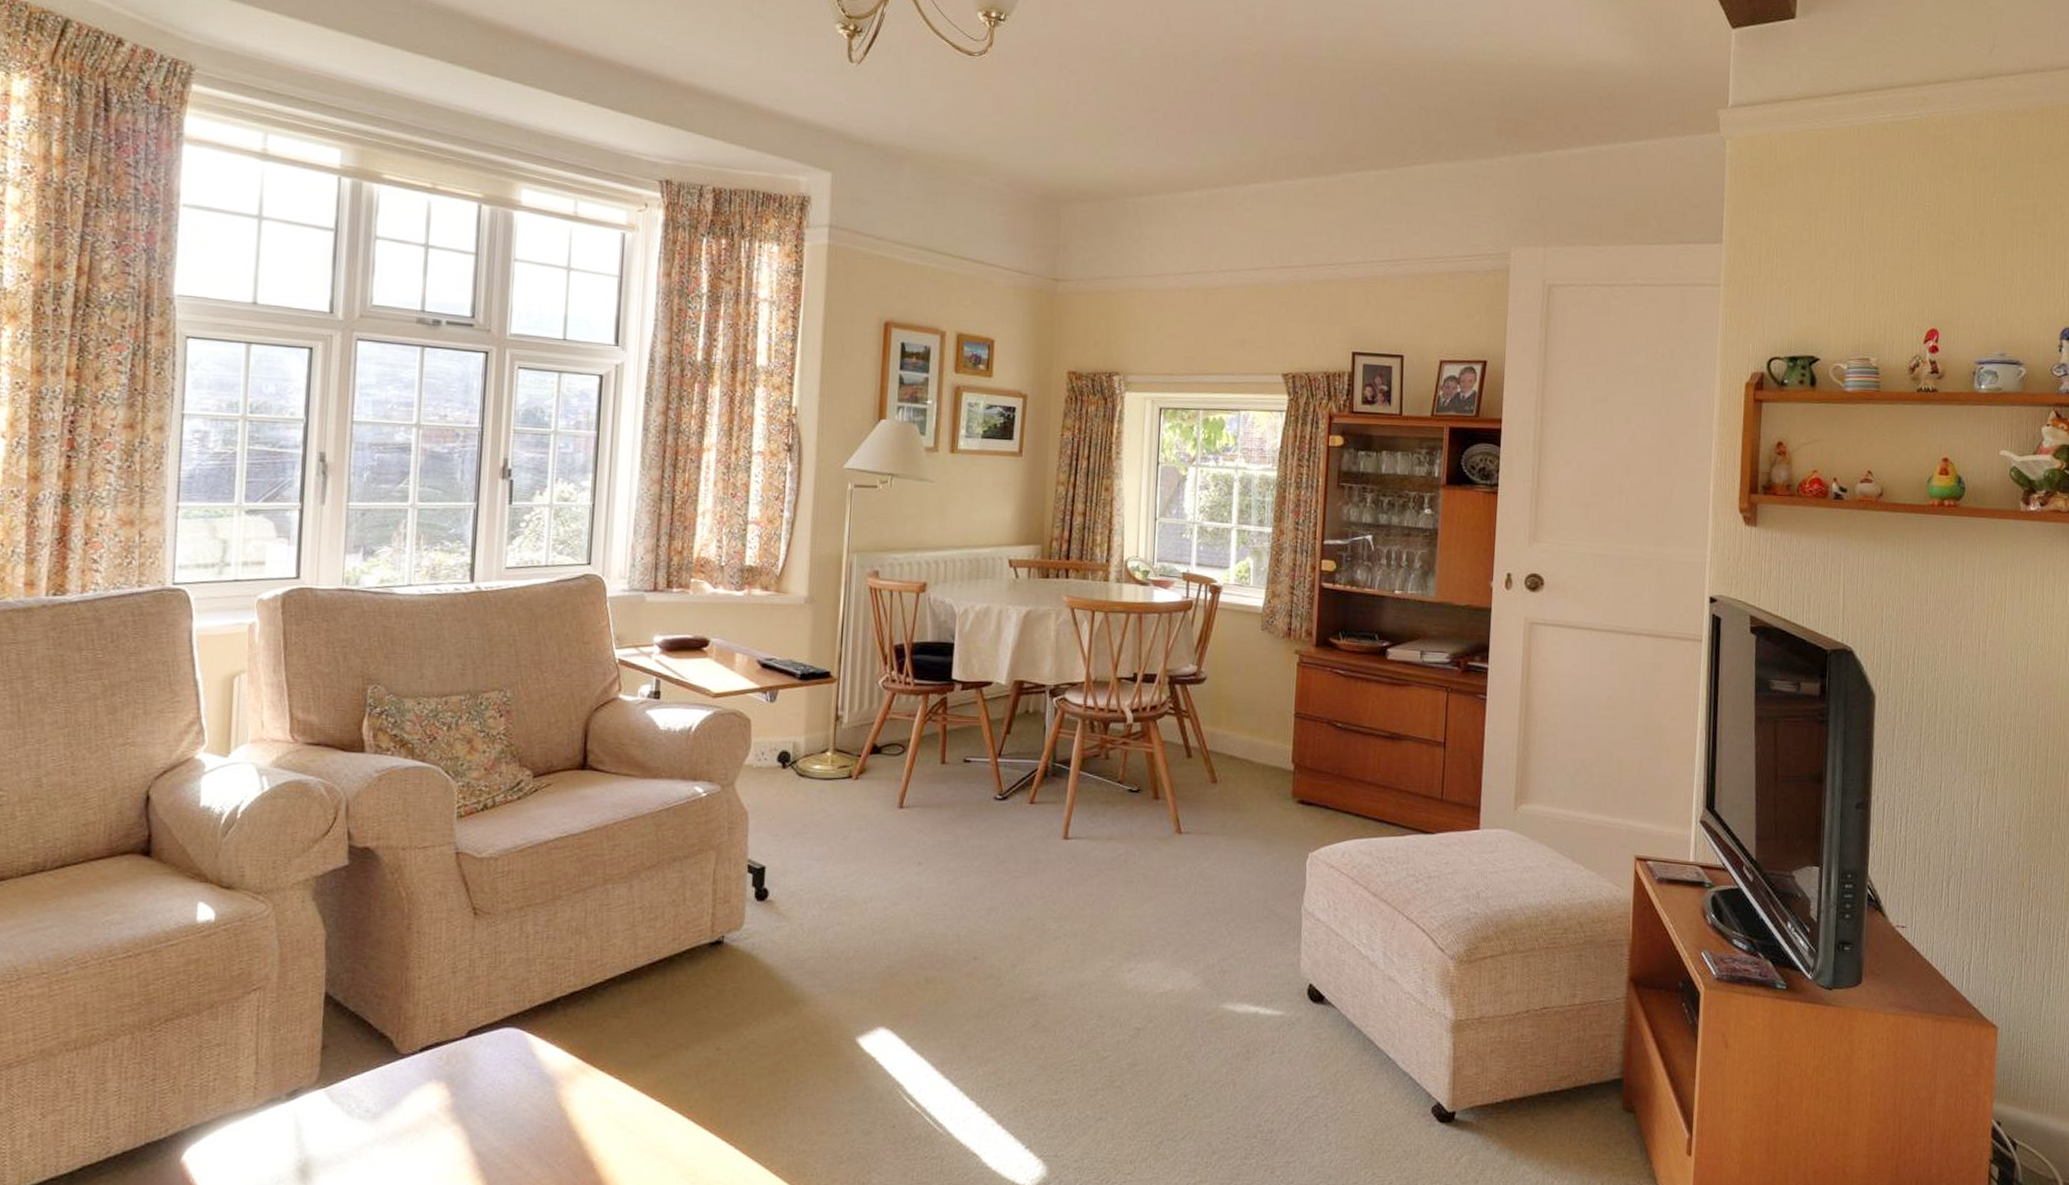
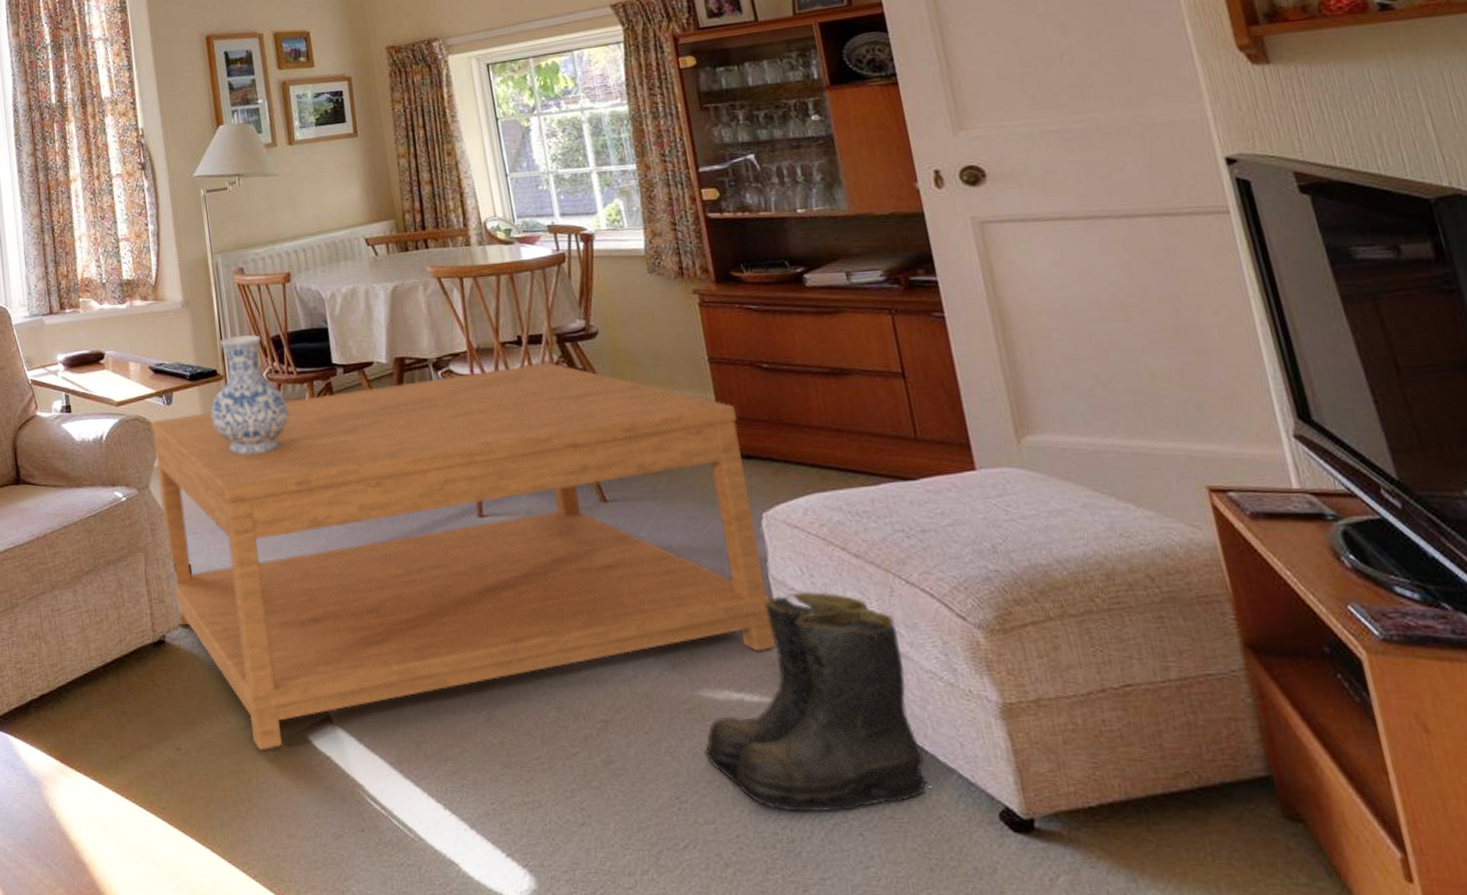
coffee table: none [739,700,1308,1052] -> present [150,362,776,751]
vase: none [815,640,898,761] -> present [211,335,289,454]
boots: none [1216,922,1391,1108] -> present [704,590,932,813]

